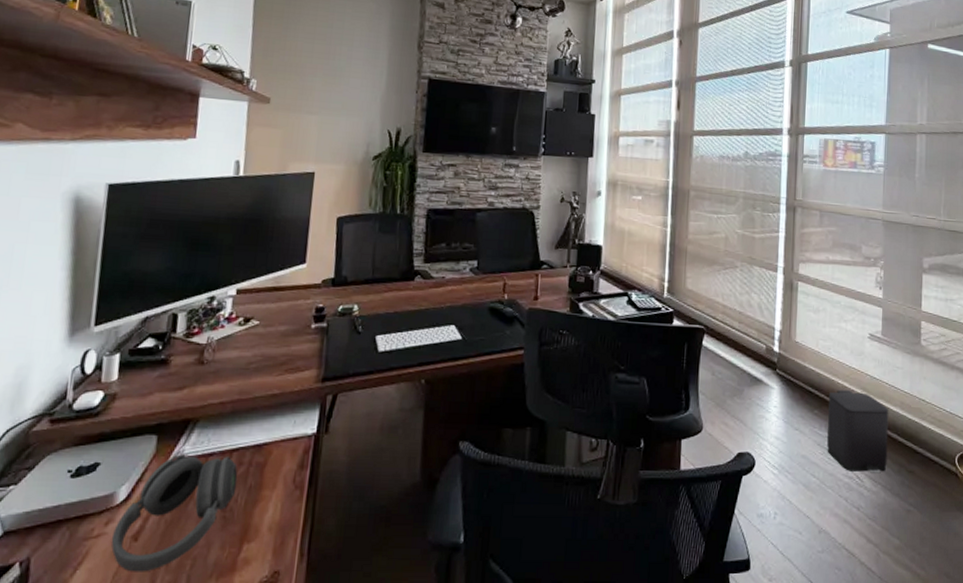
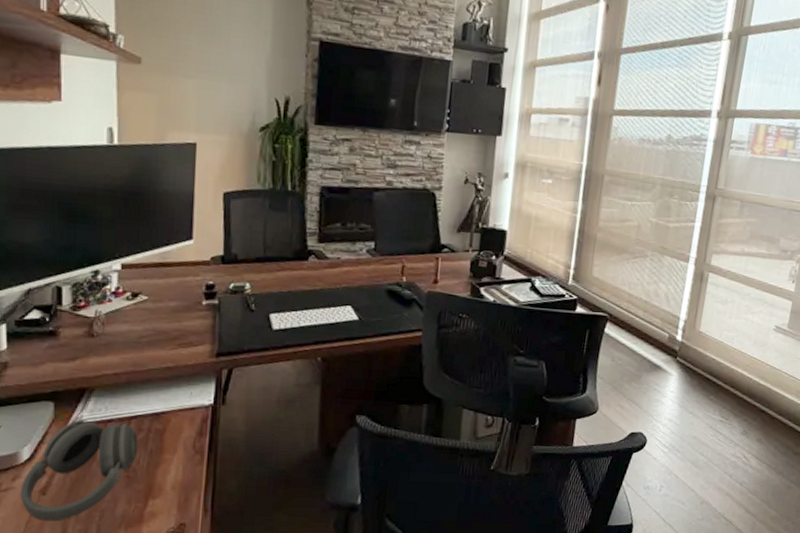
pedal bin: present [827,390,889,473] -> none [718,378,784,454]

